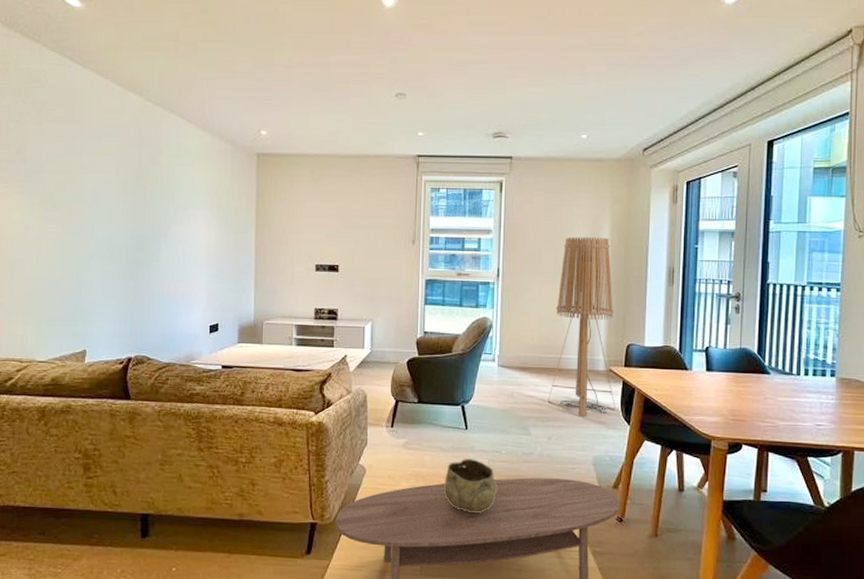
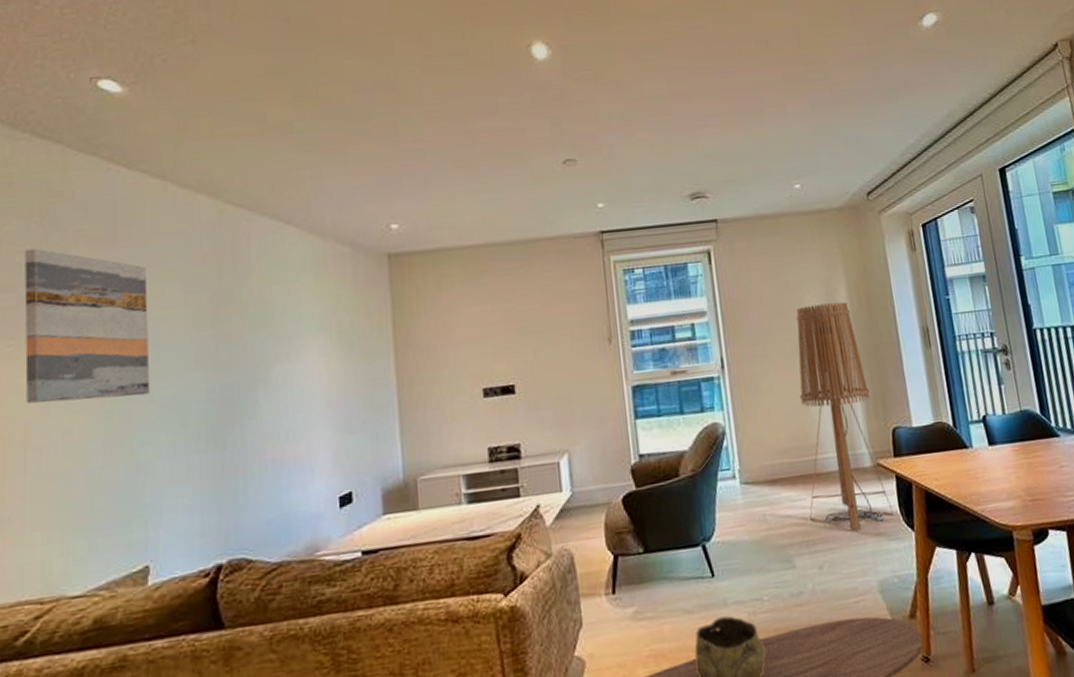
wall art: none [14,120,93,234] -> present [24,248,150,404]

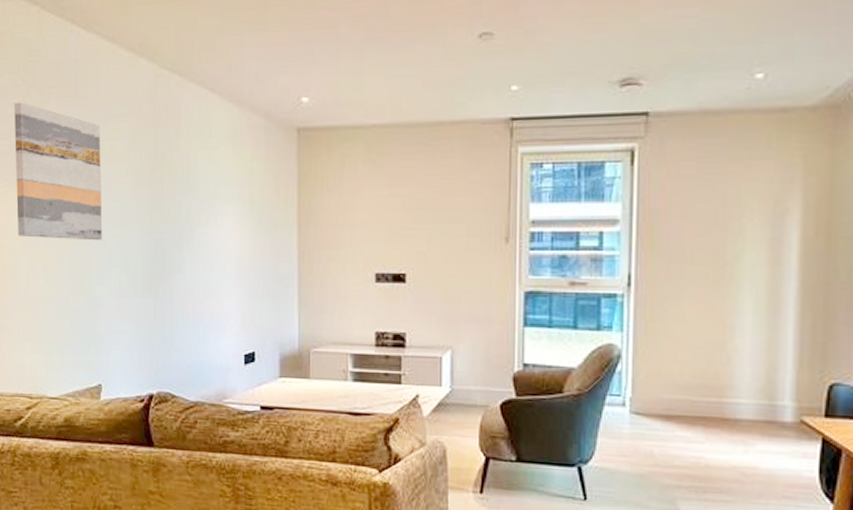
floor lamp: present [795,301,894,532] -> none [705,225,811,490]

